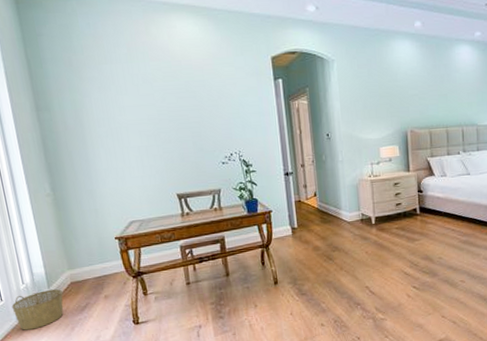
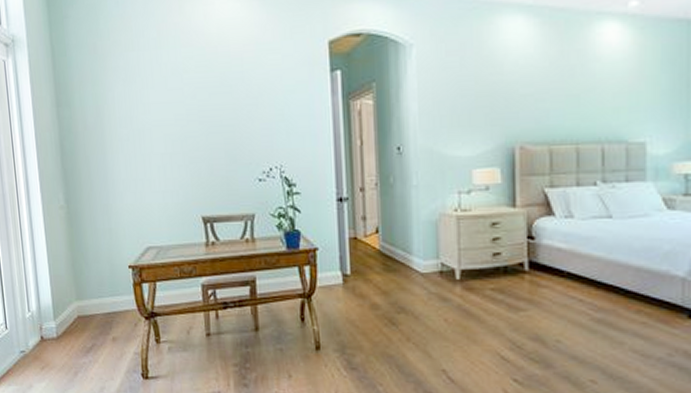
basket: present [11,289,64,330] -> none [15,322,68,368]

